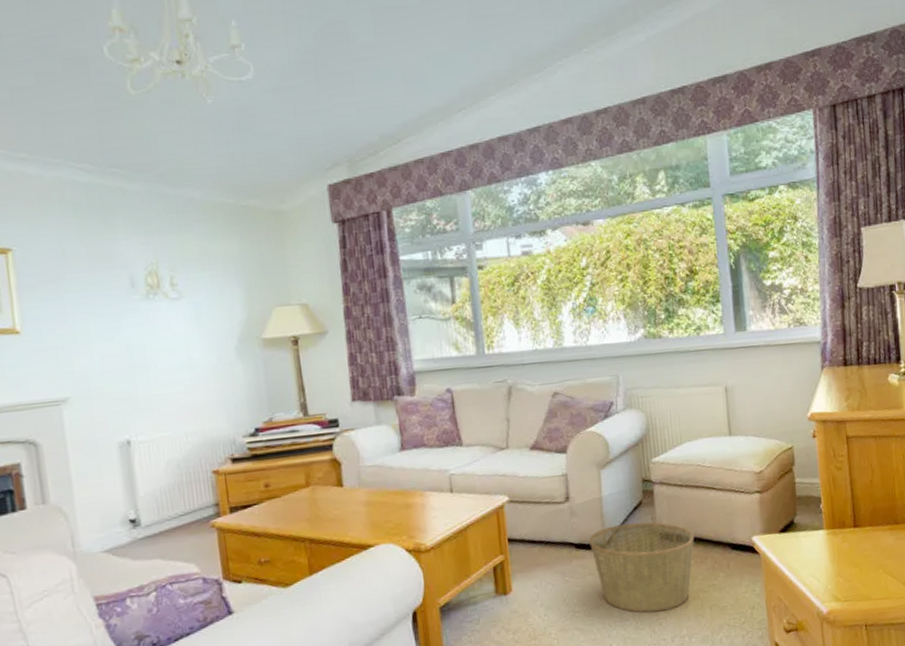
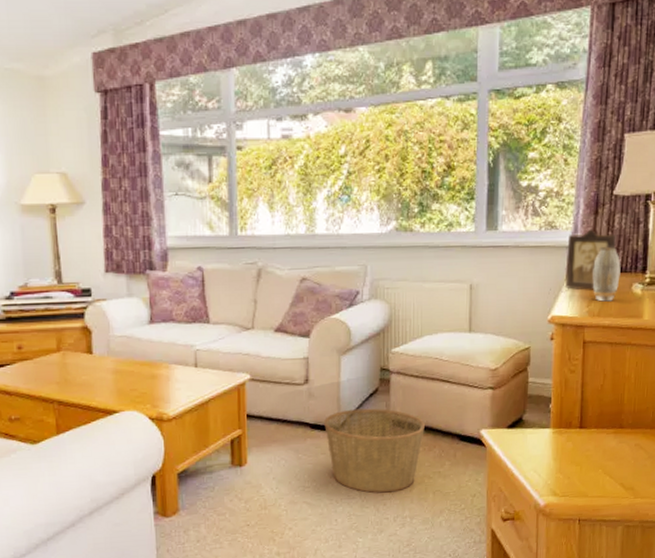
photo frame: none [818,322,867,384] -> present [564,229,616,290]
vase: none [846,338,875,395] -> present [592,246,621,302]

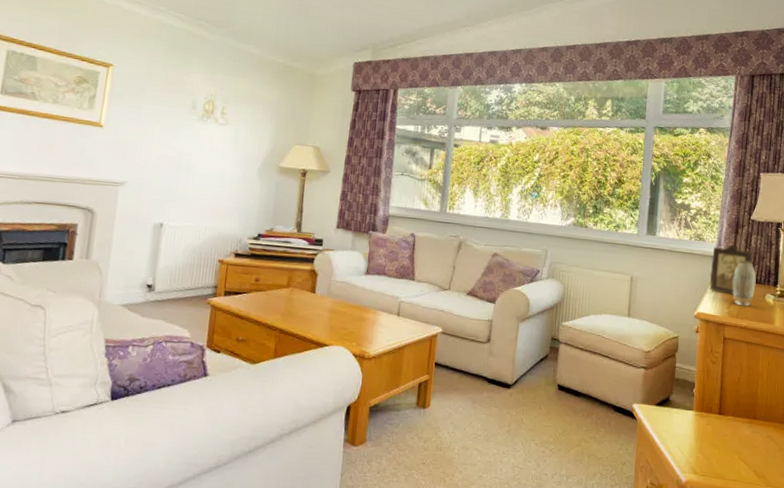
basket: present [324,408,425,493] -> none [499,370,585,451]

